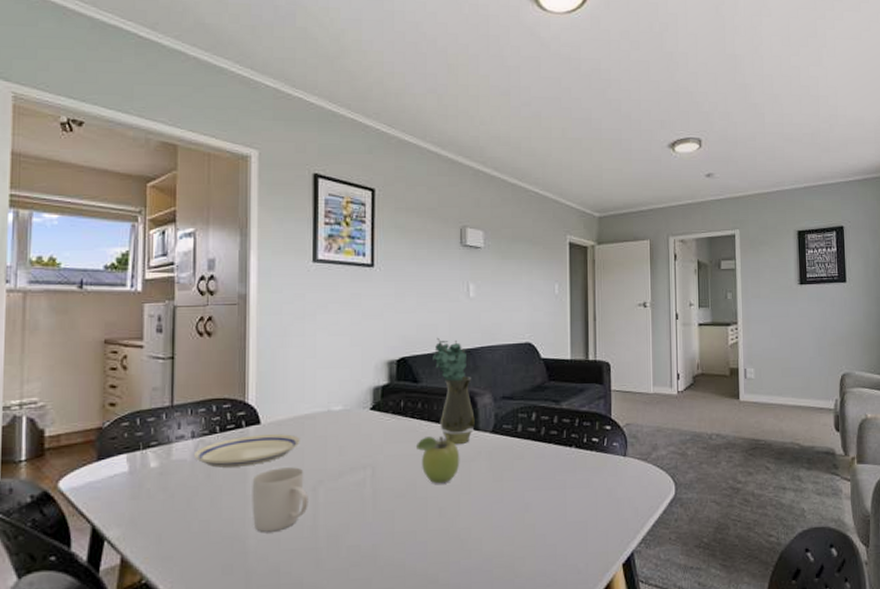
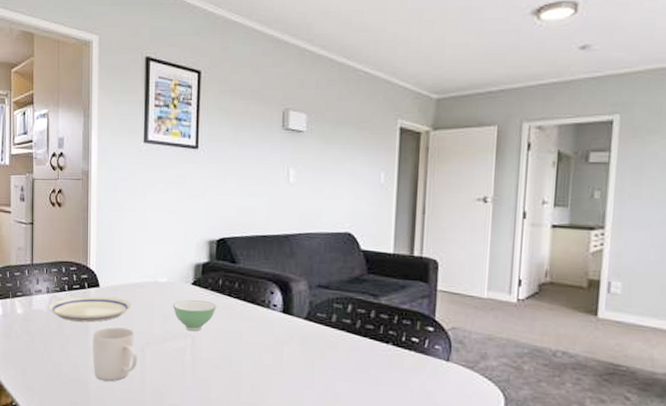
bowl: none [348,426,399,461] -> present [172,300,217,332]
fruit: present [417,436,460,484] -> none [232,316,273,362]
vase: present [433,337,475,444] -> none [251,221,289,327]

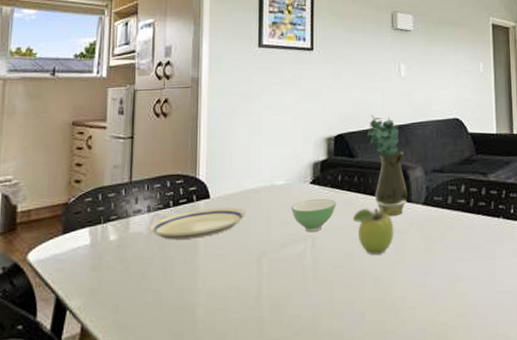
mug: present [92,327,138,381] -> none [201,239,253,302]
fruit: none [232,316,273,362] -> present [353,208,394,254]
vase: none [251,221,289,327] -> present [368,114,407,216]

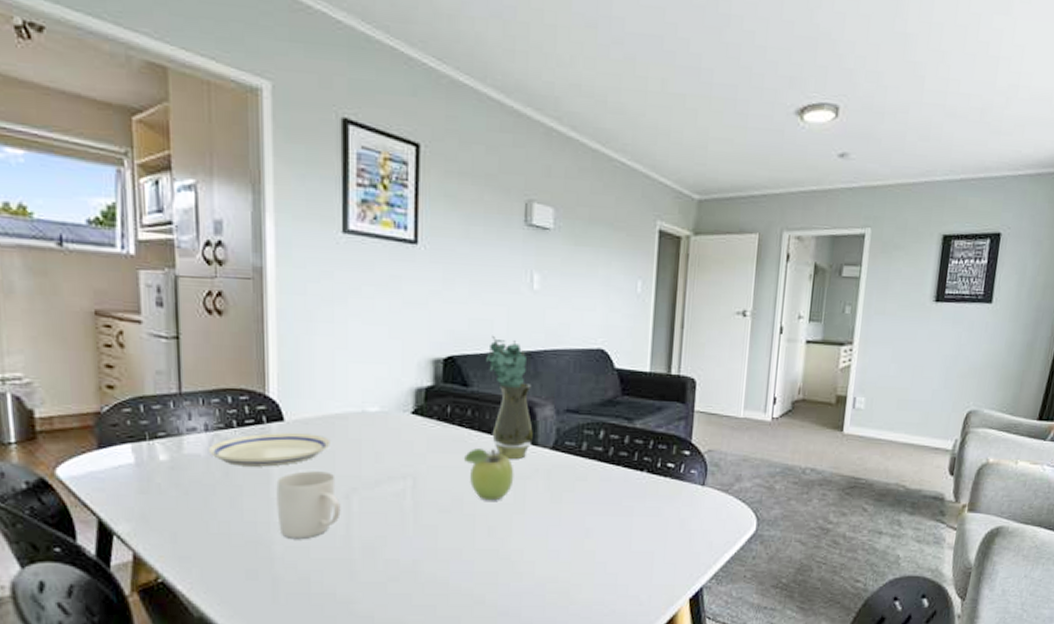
mug: none [201,239,253,302] -> present [276,471,341,539]
bowl: present [290,199,337,233] -> none [386,433,444,471]

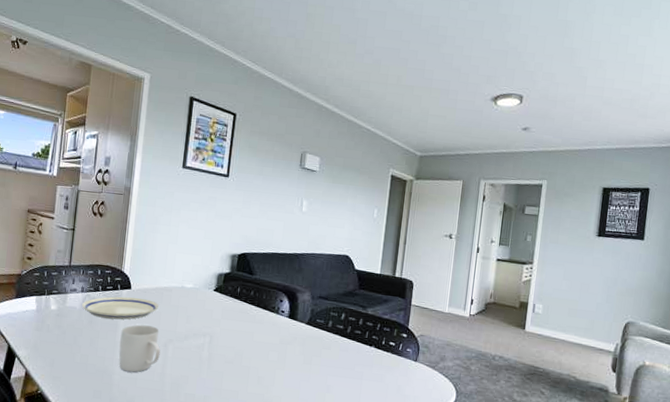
fruit: present [464,448,514,501] -> none [246,319,280,358]
vase: present [486,335,533,459] -> none [266,240,296,329]

